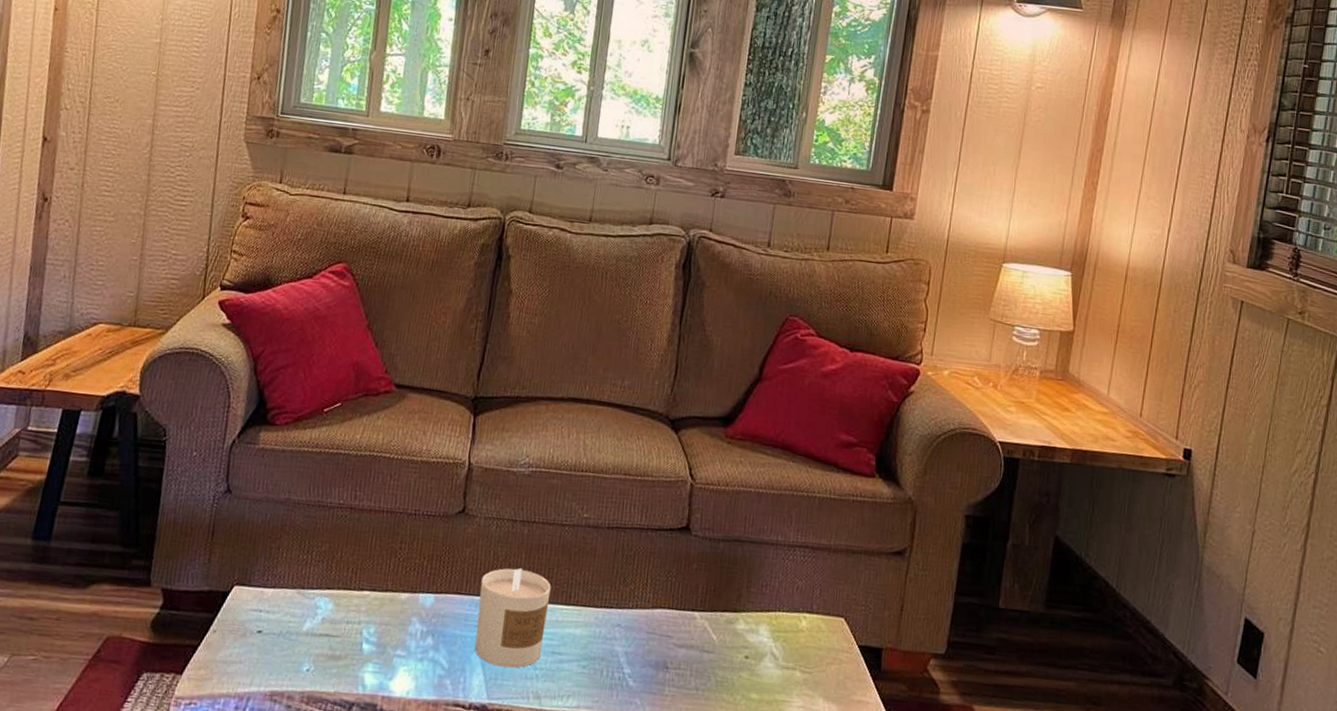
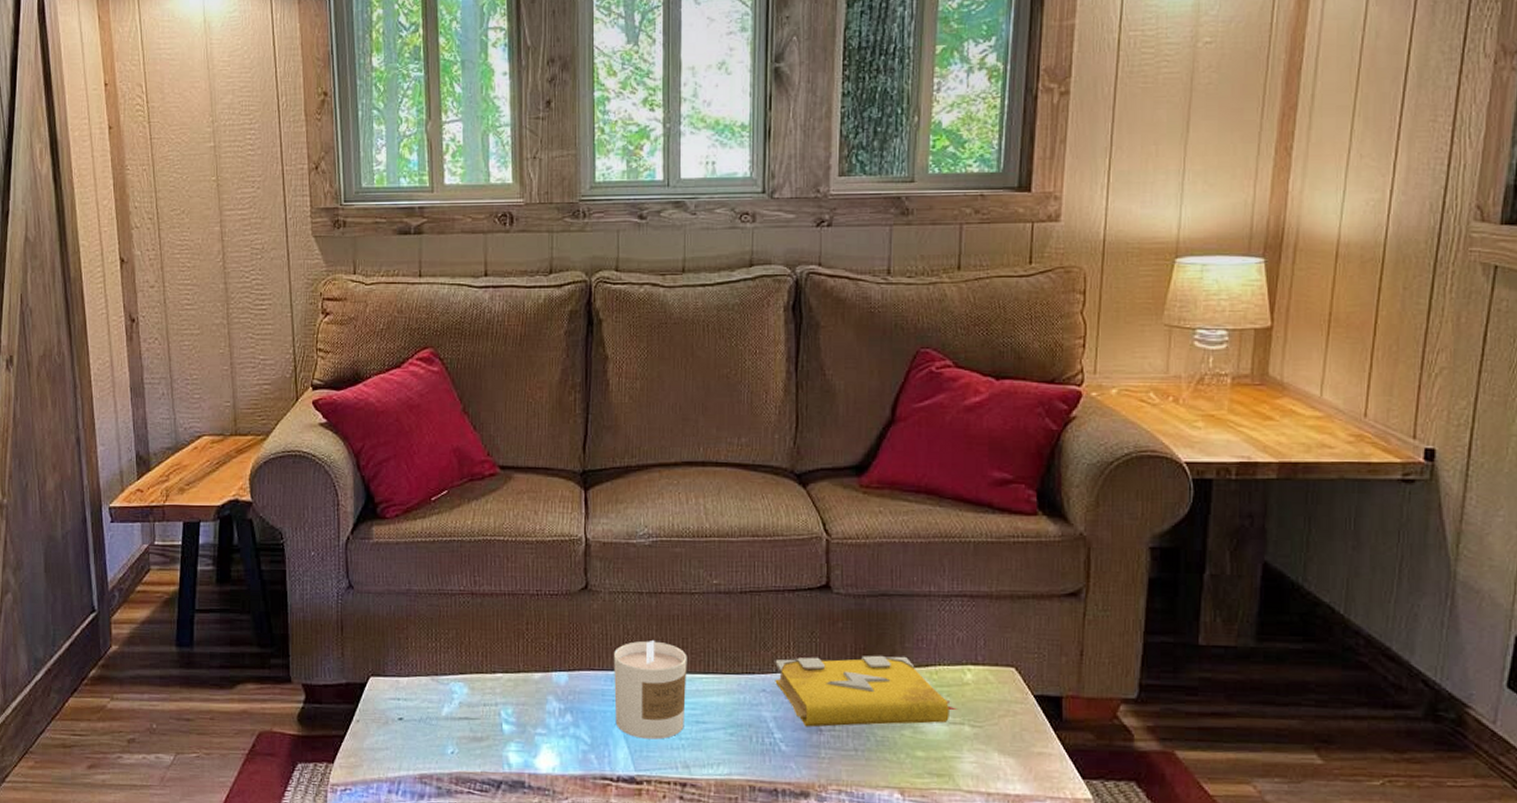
spell book: none [630,595,792,668] -> present [775,655,958,727]

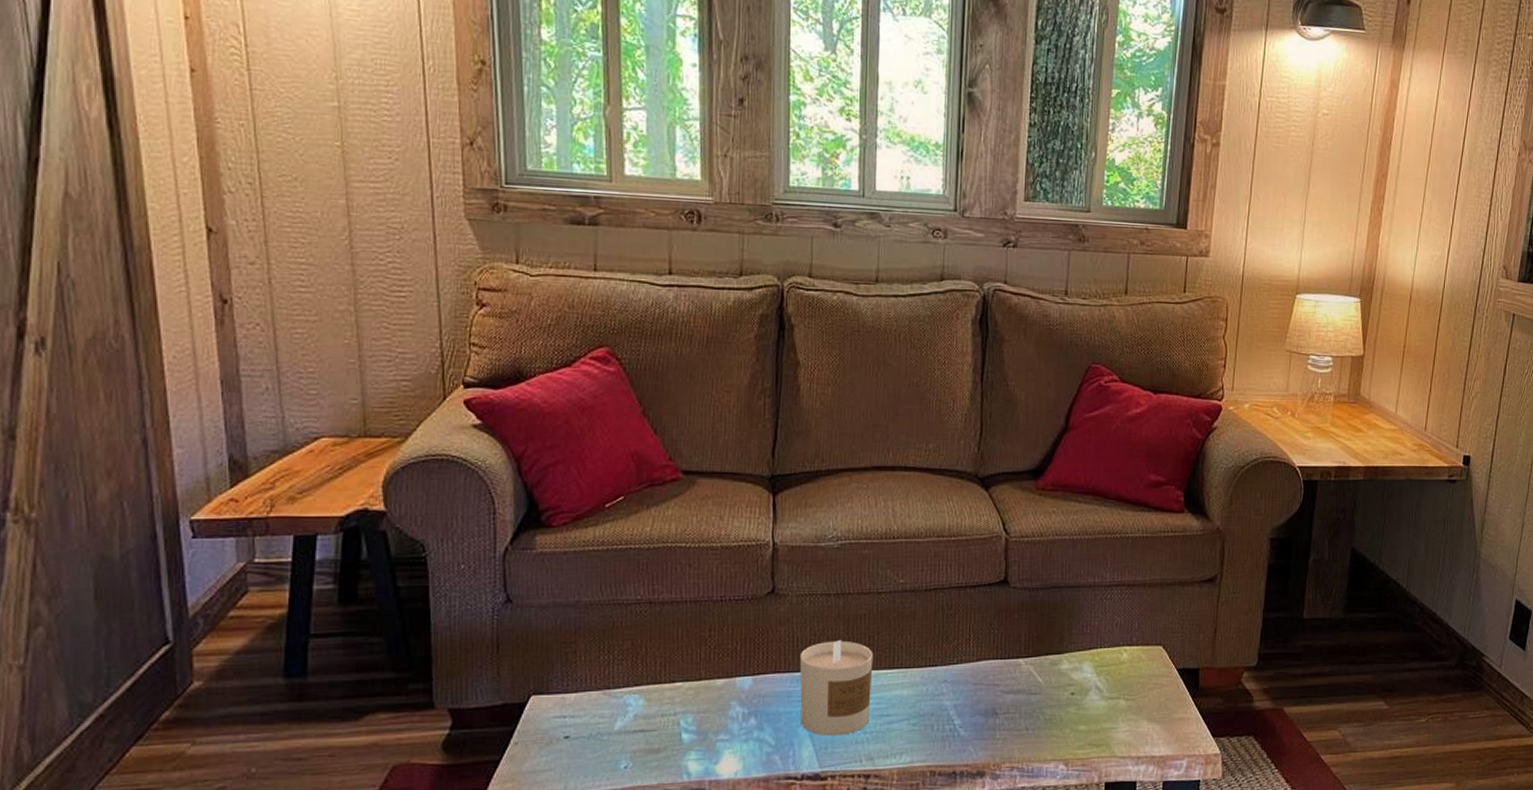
spell book: present [775,655,958,727] -> none [956,641,1115,712]

